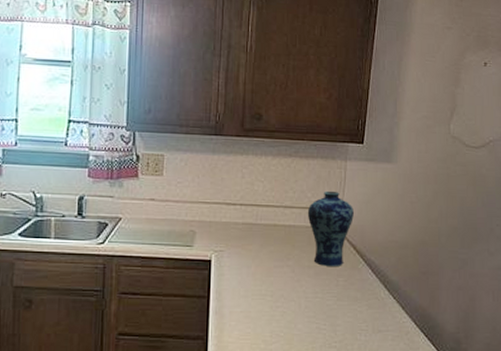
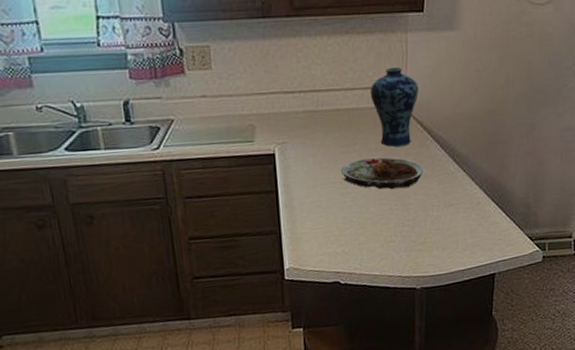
plate: none [273,275,354,309] -> present [341,157,424,190]

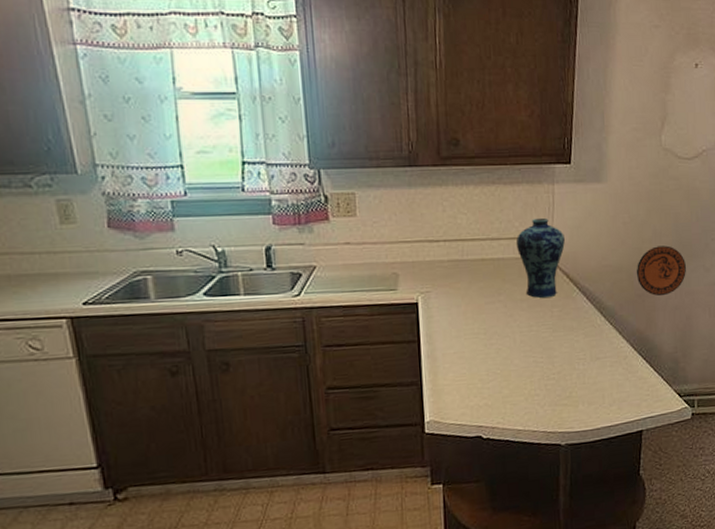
plate: present [341,157,424,190] -> none [485,308,569,342]
decorative plate: none [488,92,538,143] -> present [636,245,686,297]

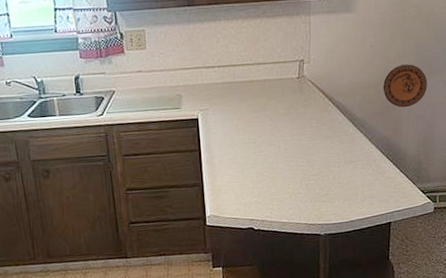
vase: present [515,217,565,298] -> none [278,44,321,112]

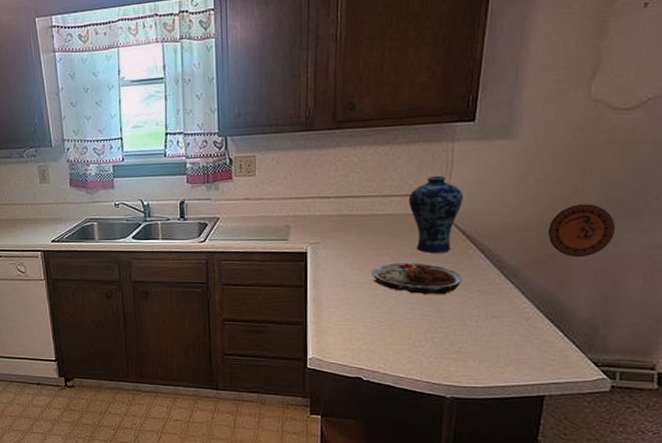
plate: none [254,121,326,149] -> present [372,263,463,295]
vase: none [278,44,321,112] -> present [408,175,463,253]

